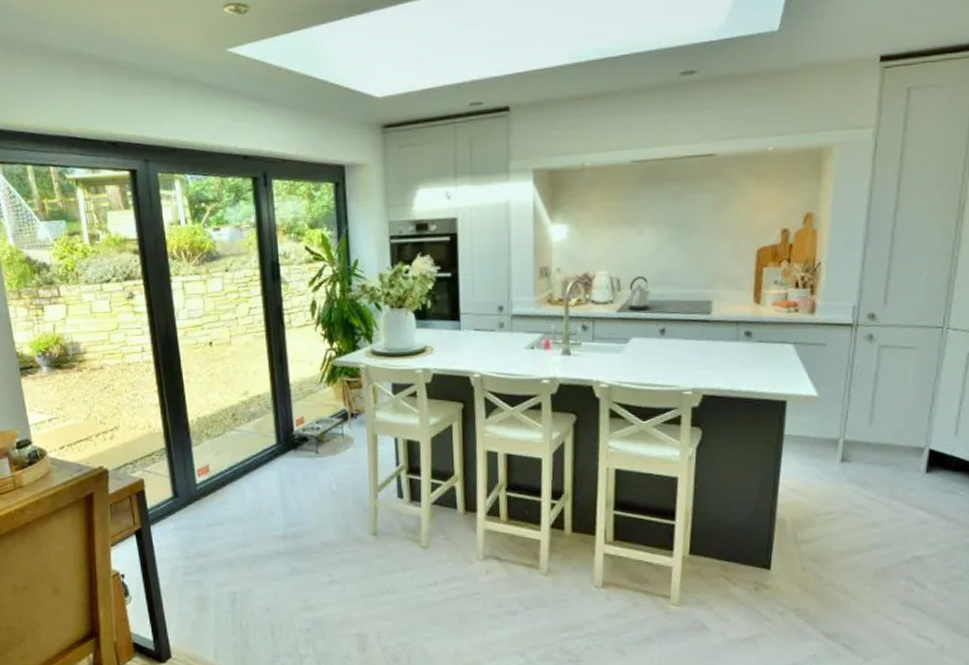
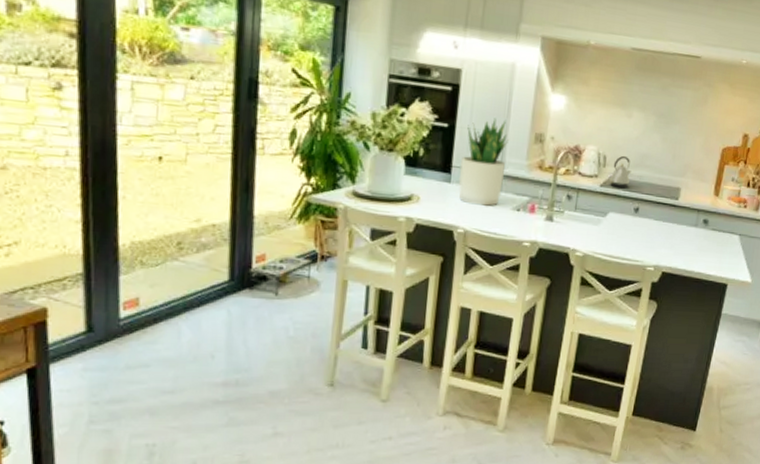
planter: none [468,259,513,348] -> present [459,118,509,206]

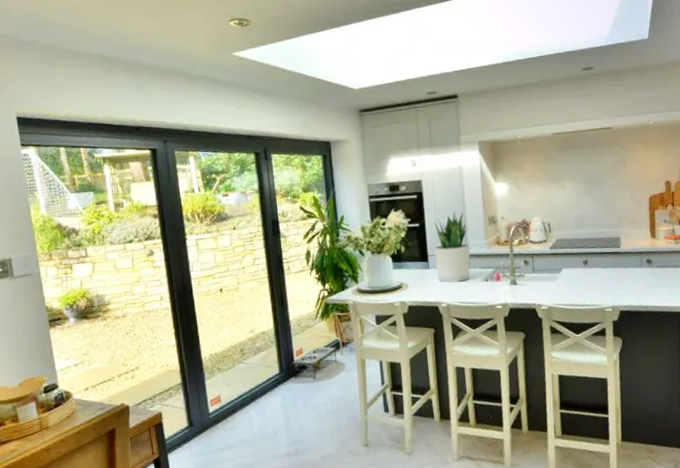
kettle: present [609,155,632,189] -> none [556,220,575,248]

